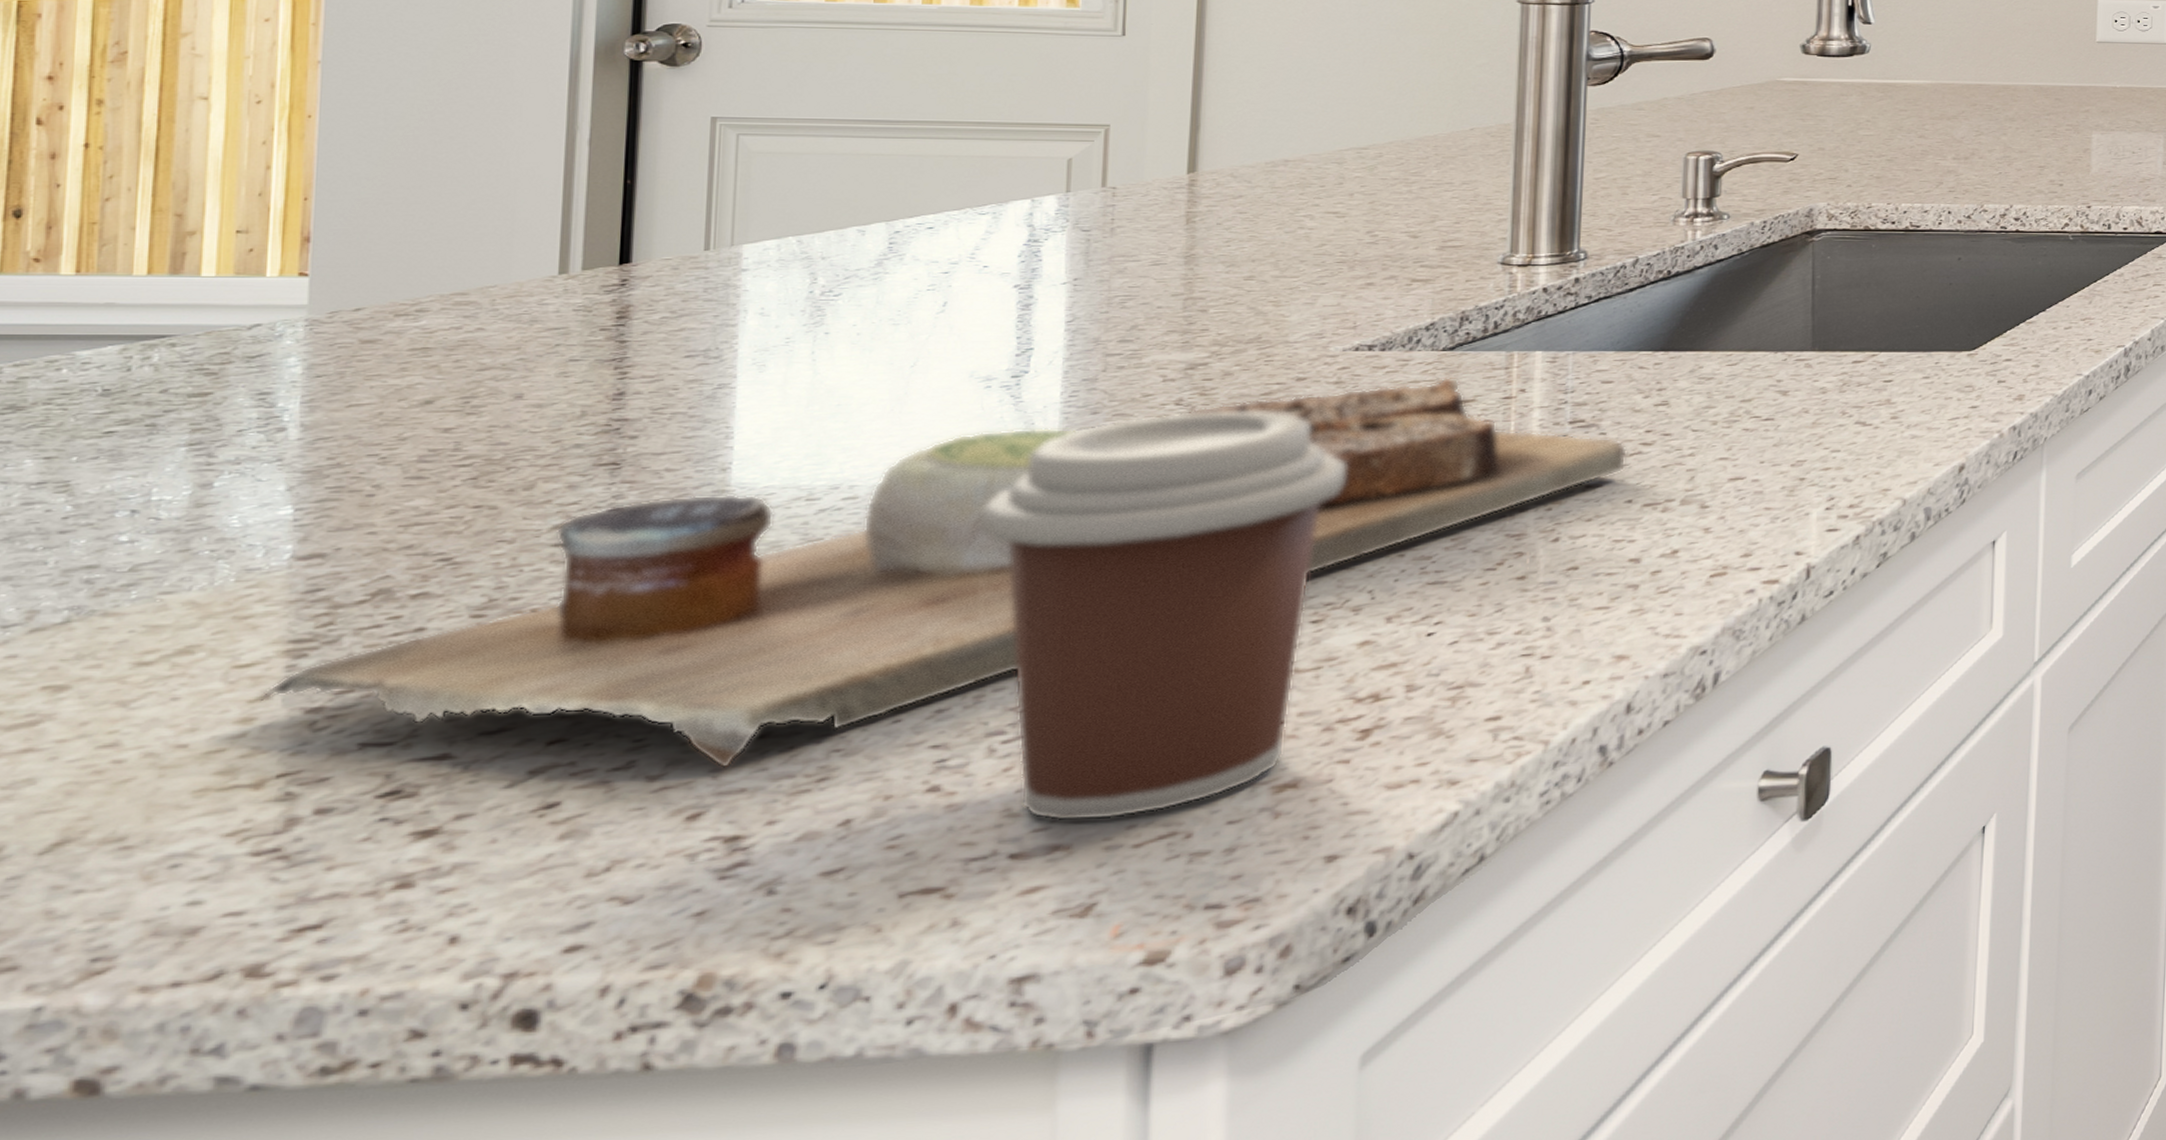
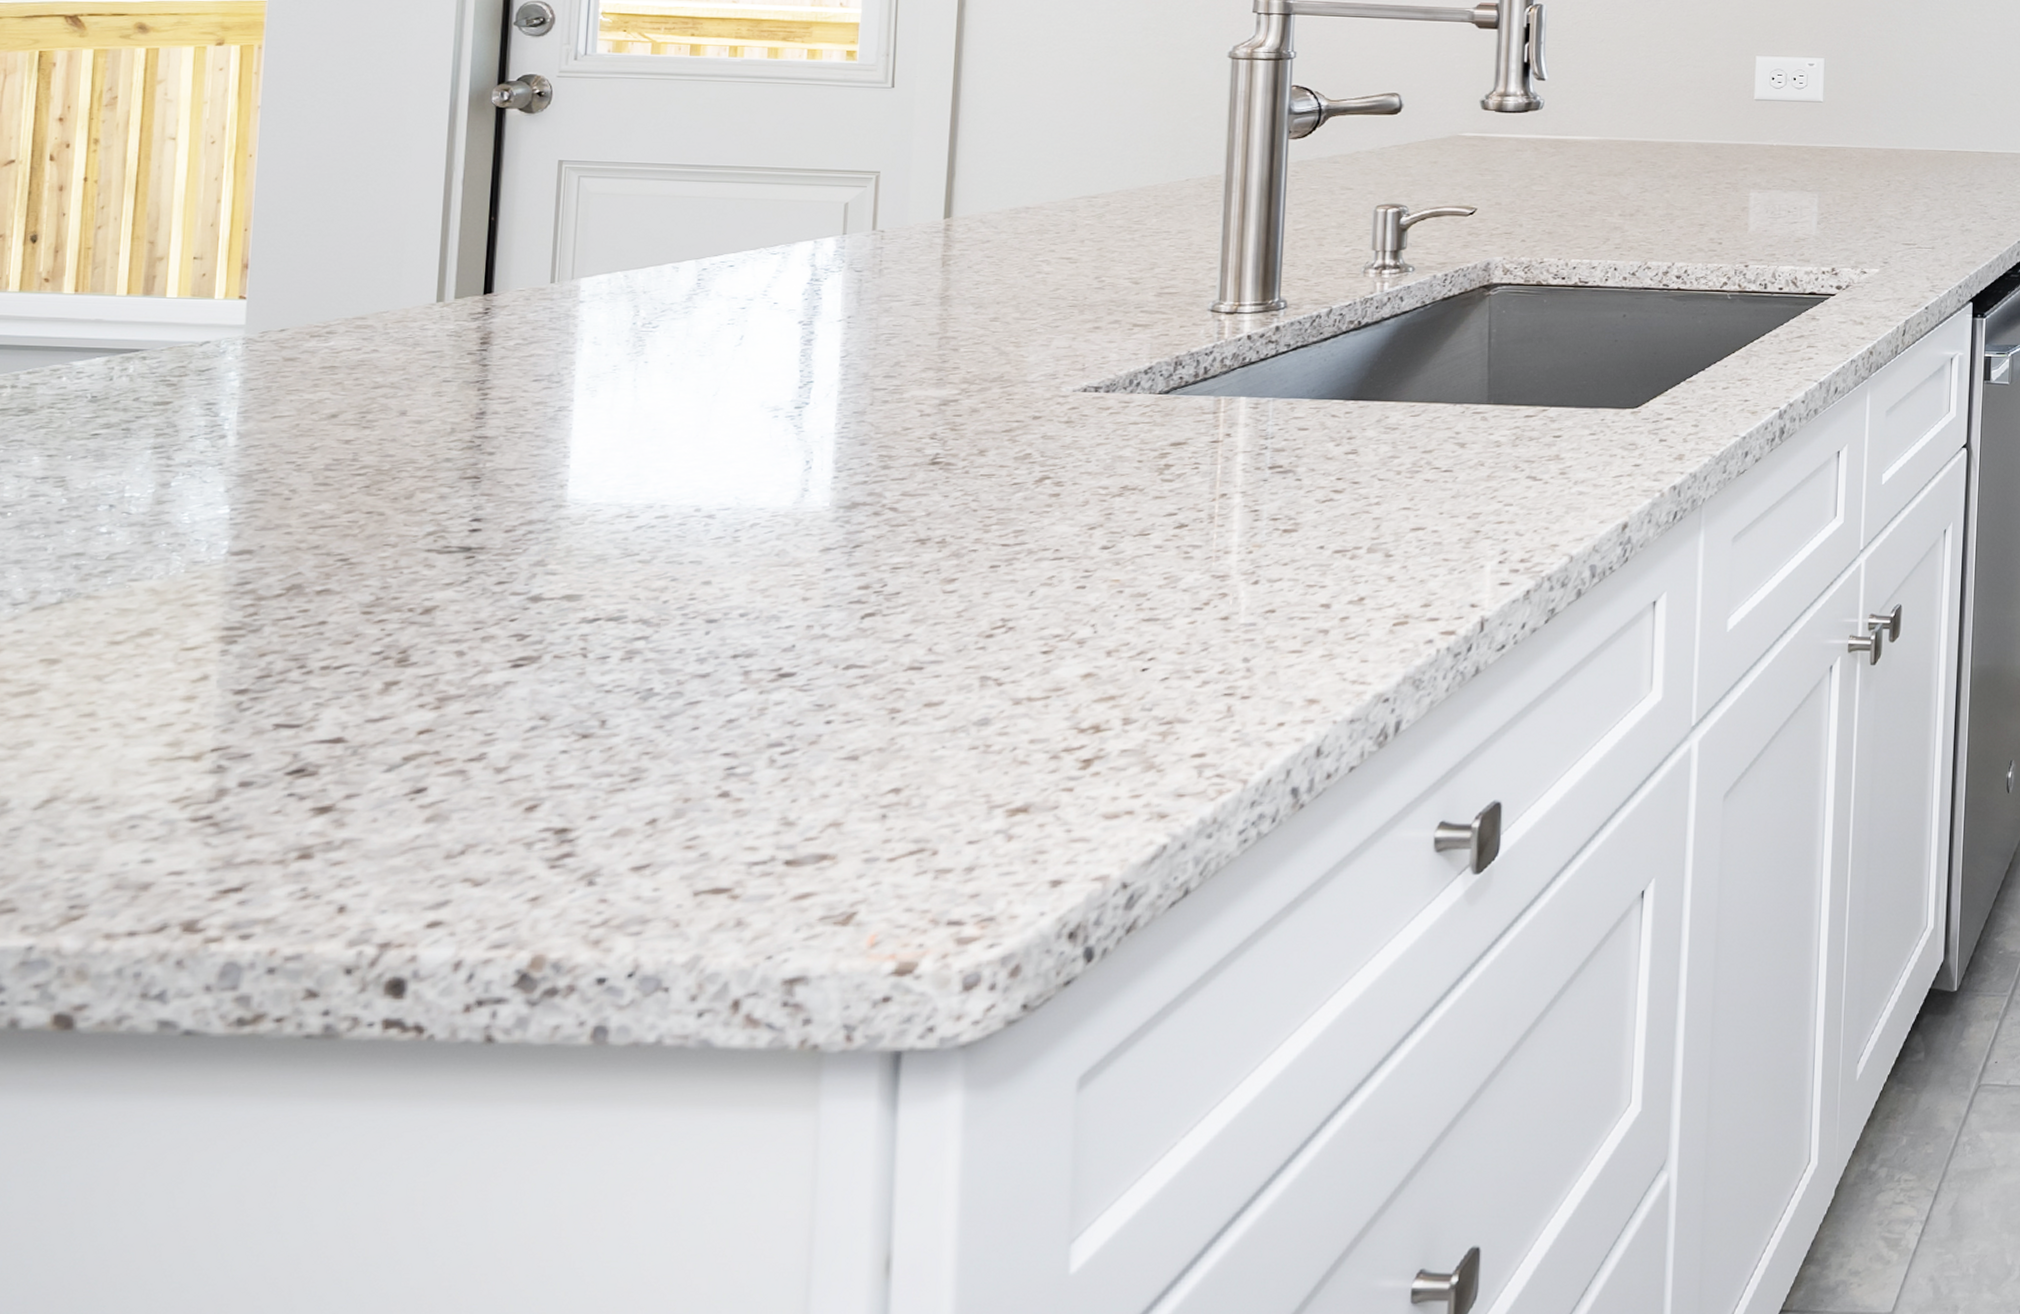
cutting board: present [260,378,1628,769] -> none [200,420,1321,765]
coffee cup: present [981,412,1346,821] -> none [767,446,1074,833]

